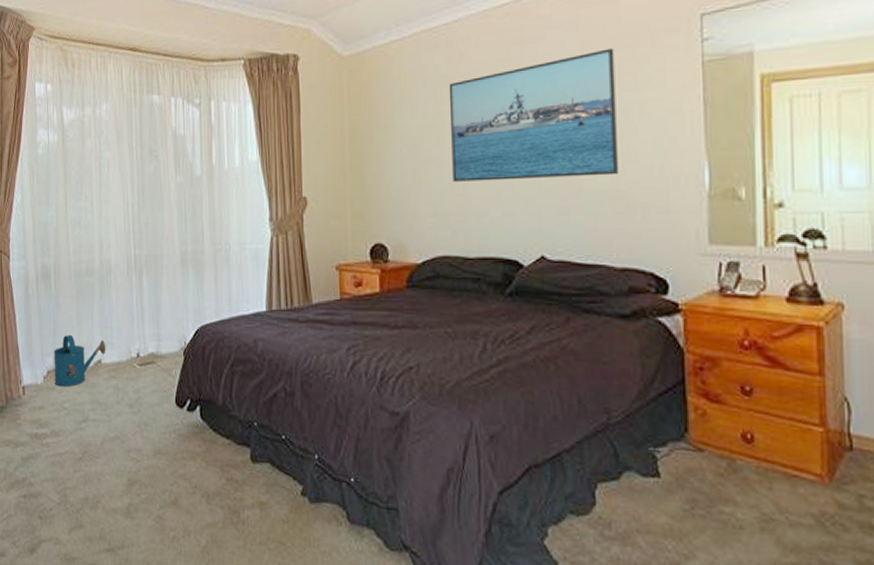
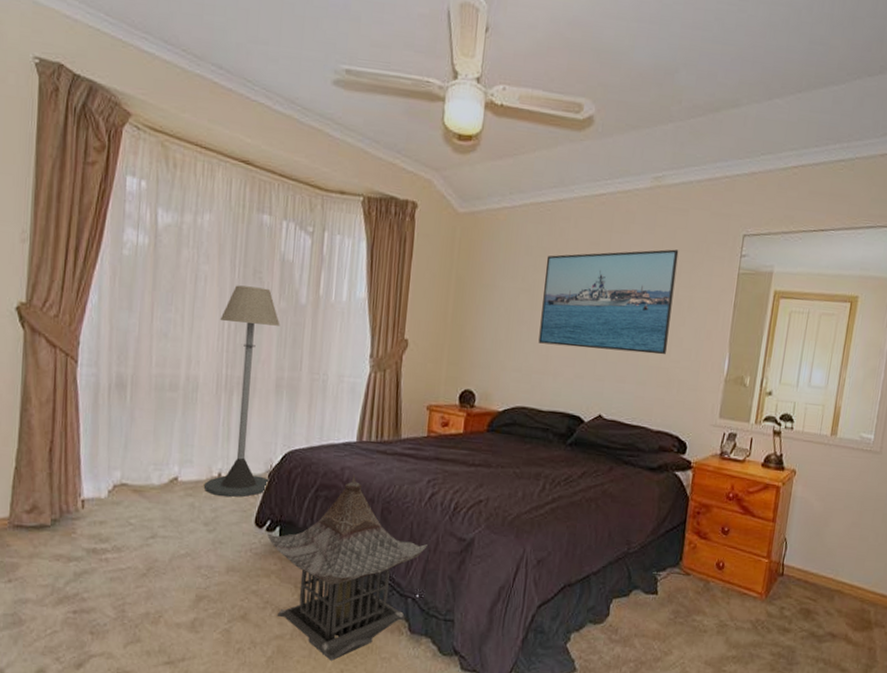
watering can: present [53,334,106,387] -> none [121,449,185,503]
floor lamp: none [124,165,186,377] -> present [203,285,280,497]
lantern: none [189,345,356,553] -> present [267,473,428,661]

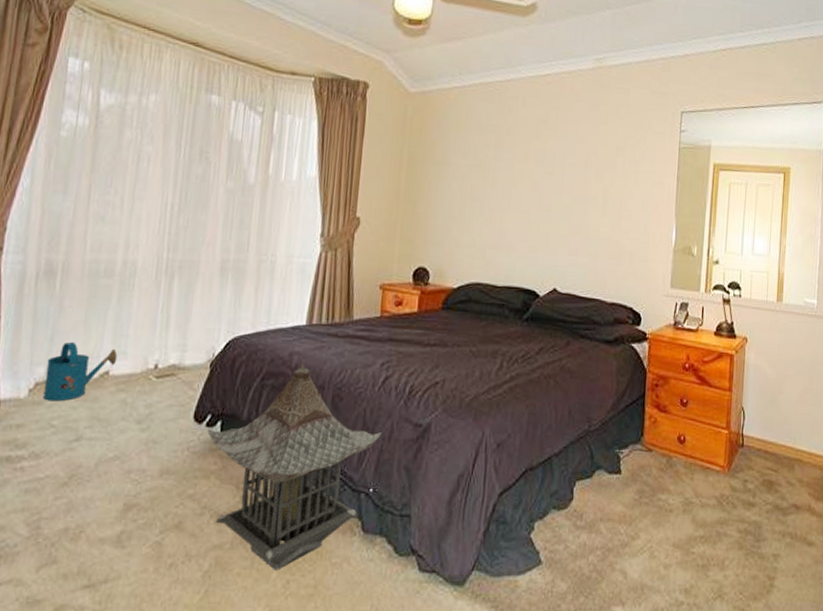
watering can: none [121,449,185,503] -> present [43,341,118,402]
floor lamp: present [203,285,280,497] -> none [138,165,227,390]
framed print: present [538,249,679,355] -> none [491,125,623,227]

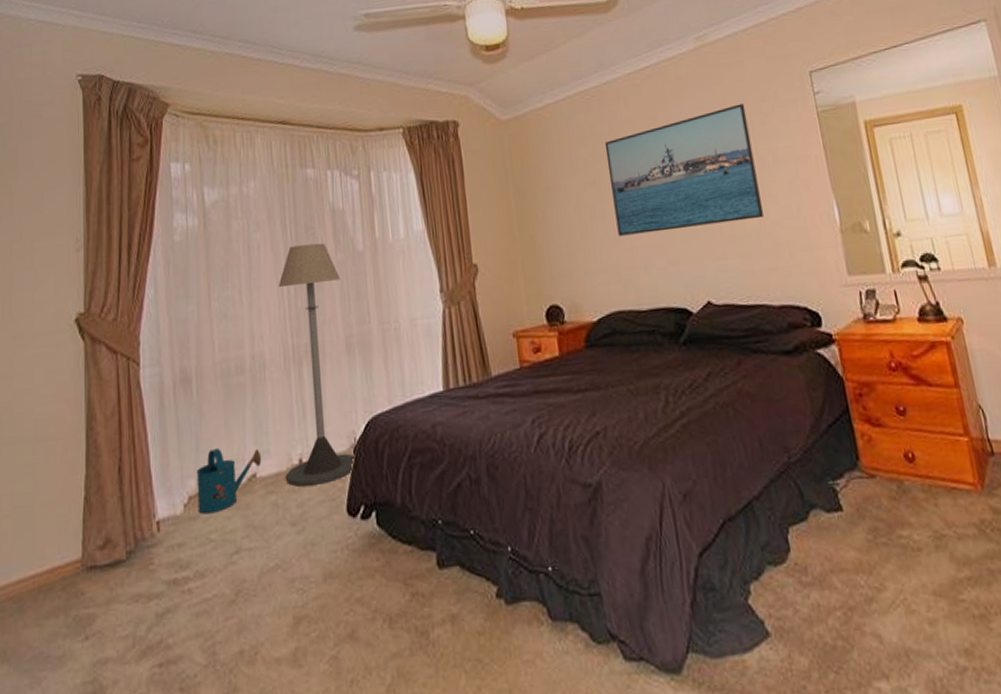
floor lamp: none [138,165,227,390] -> present [278,242,357,487]
lantern: present [207,359,382,571] -> none [363,429,548,676]
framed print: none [491,125,623,227] -> present [604,103,763,236]

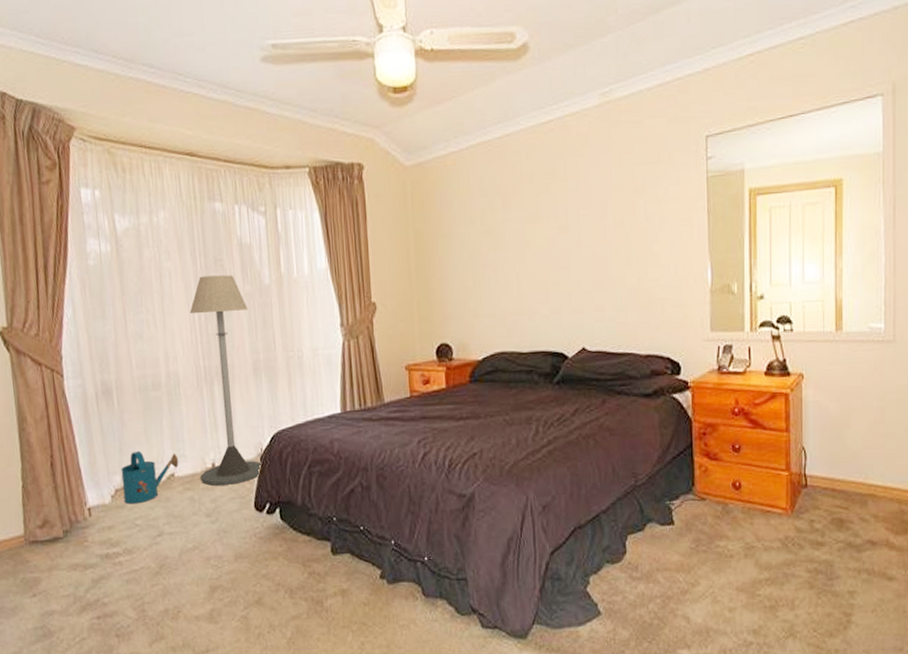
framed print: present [604,103,763,236] -> none [502,164,643,284]

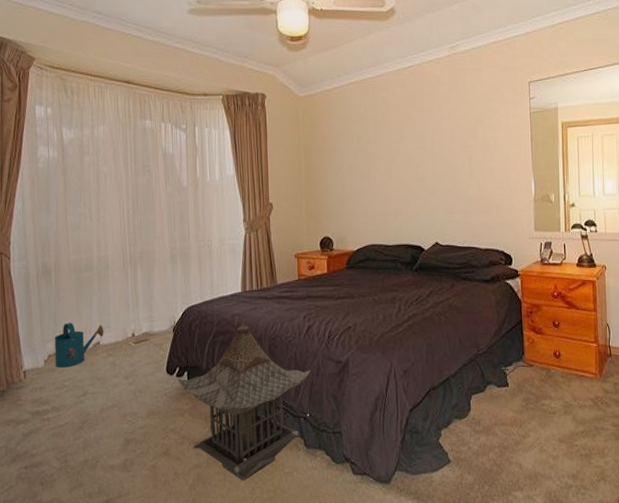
floor lamp: present [189,274,263,486] -> none [120,178,175,352]
lantern: none [268,445,428,634] -> present [178,319,311,481]

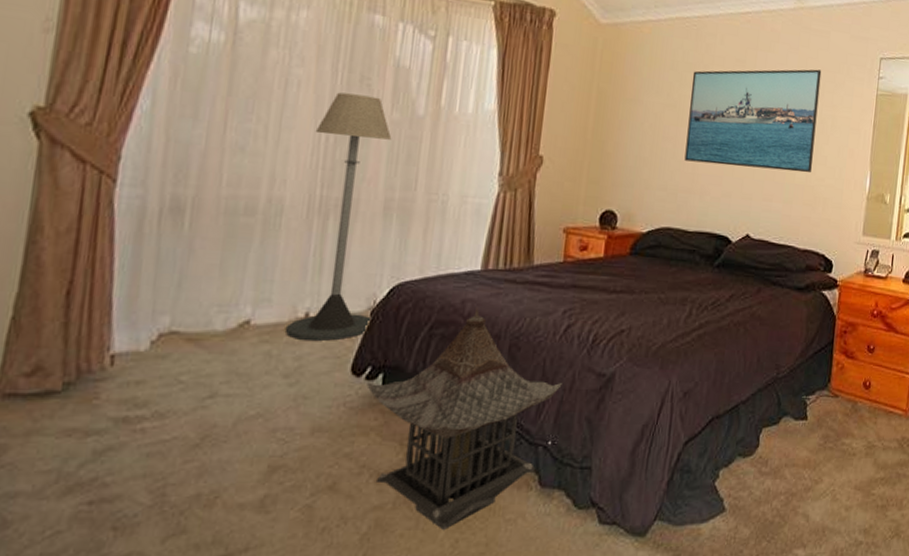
watering can: present [54,322,104,368] -> none [168,287,261,355]
floor lamp: none [120,178,175,352] -> present [285,92,392,341]
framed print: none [374,101,482,191] -> present [684,69,822,173]

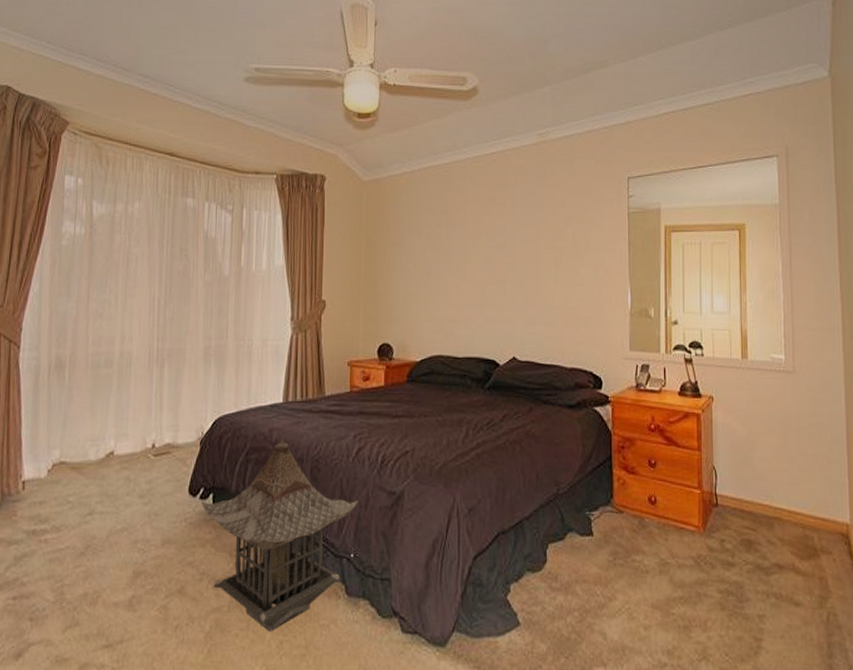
floor lamp: present [285,92,392,341] -> none [138,264,206,467]
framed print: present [684,69,822,173] -> none [448,196,570,295]

